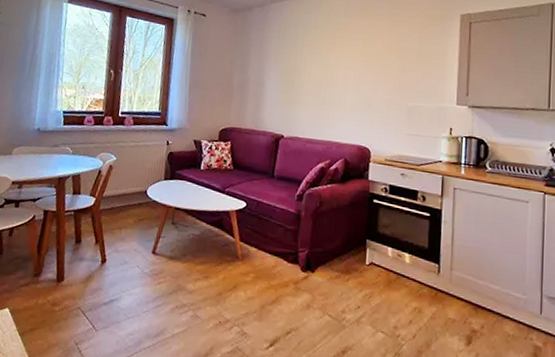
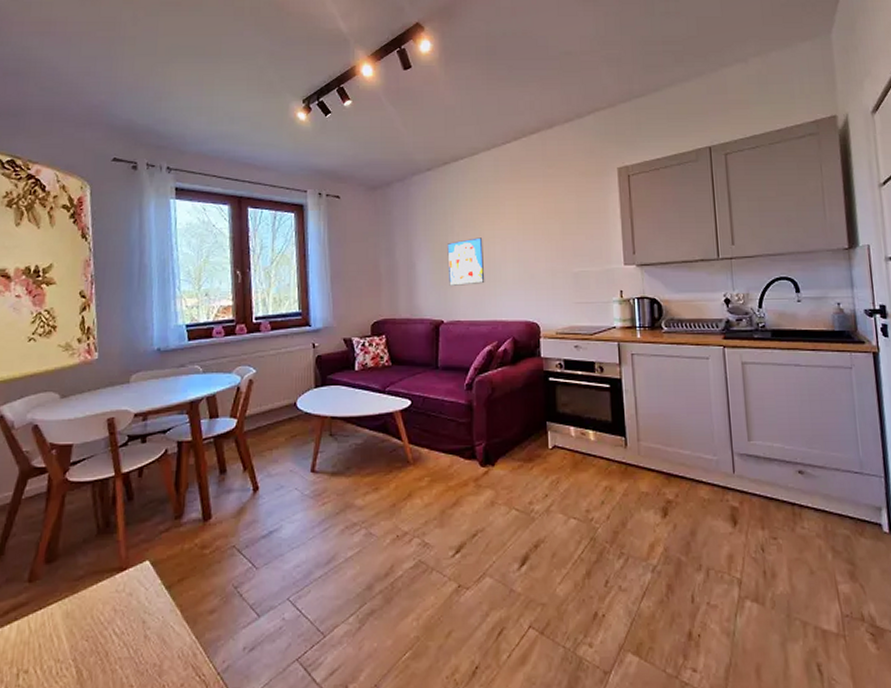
wall art: none [292,64,328,107] -> present [447,237,485,286]

